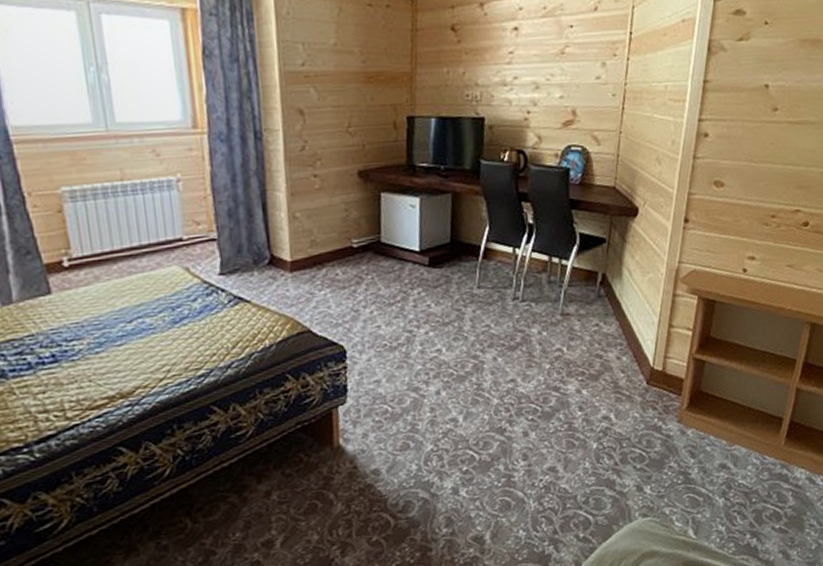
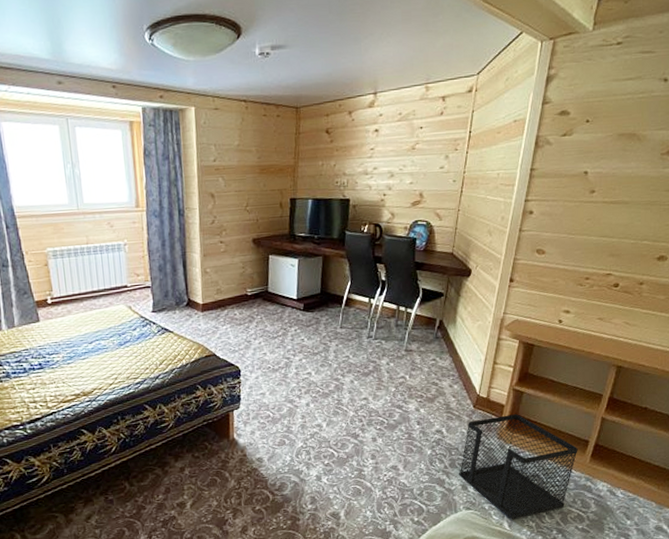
wastebasket: none [632,389,771,526] -> present [459,414,578,520]

